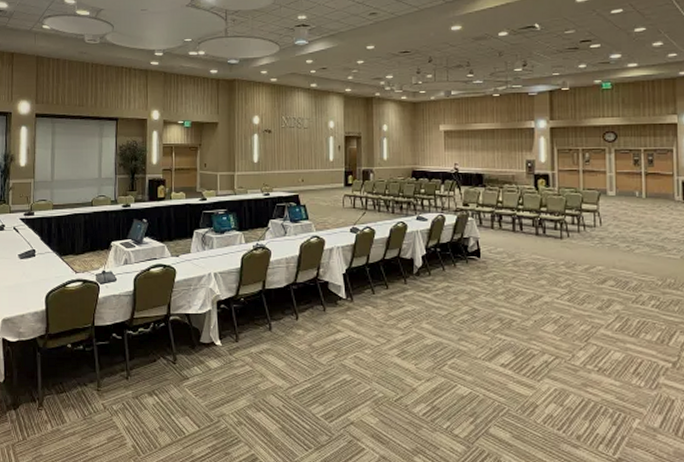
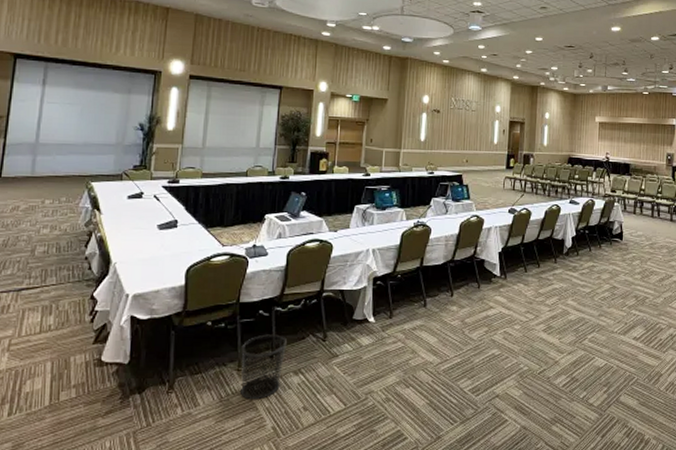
waste bin: none [99,356,141,419] -> present [240,334,288,400]

